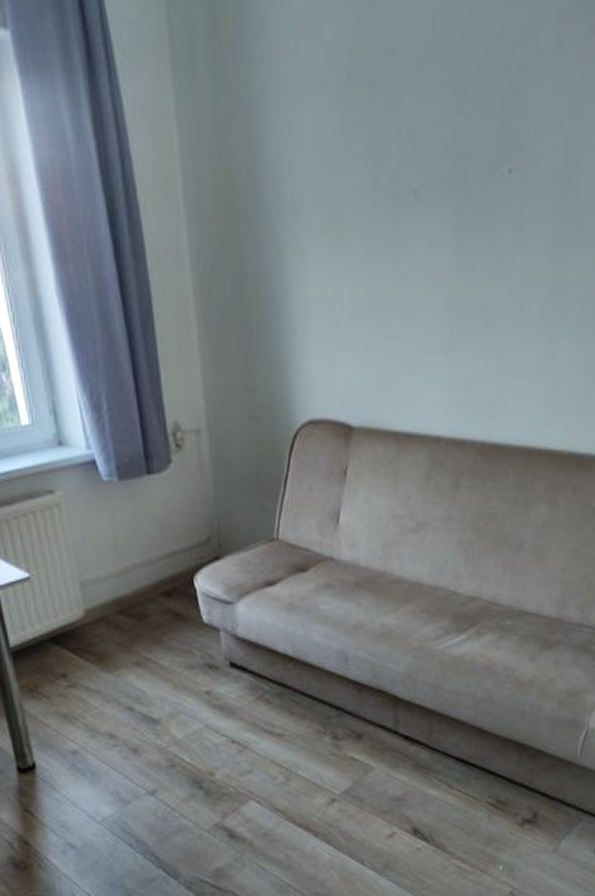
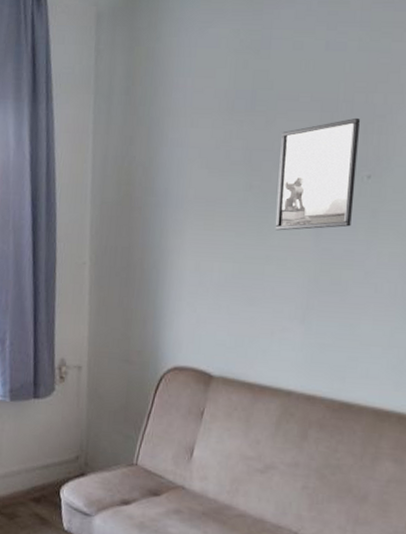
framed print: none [409,93,497,244] -> present [275,117,360,231]

